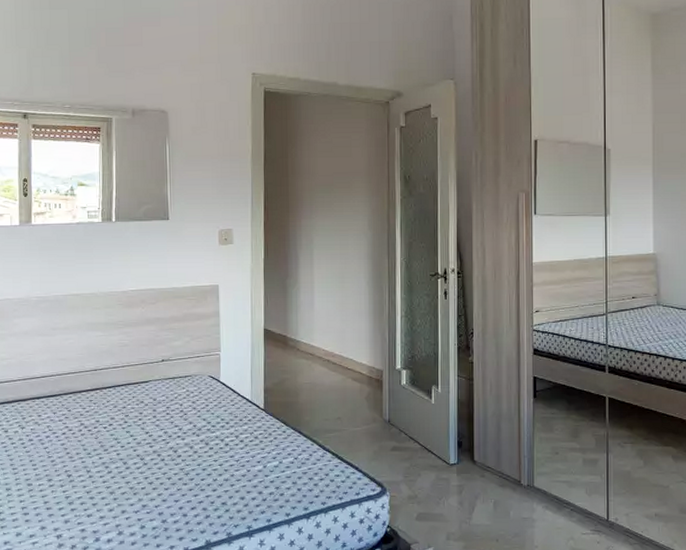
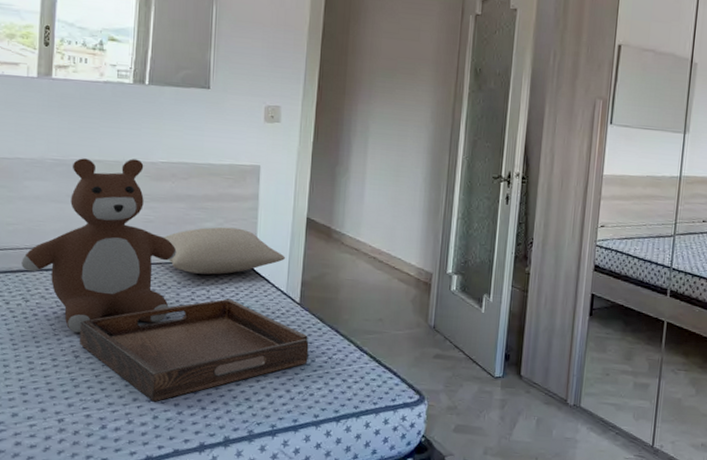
teddy bear: none [16,290,151,454] -> present [21,158,177,333]
serving tray: none [70,410,276,513] -> present [79,298,309,402]
pillow: none [138,344,248,390] -> present [163,226,286,275]

